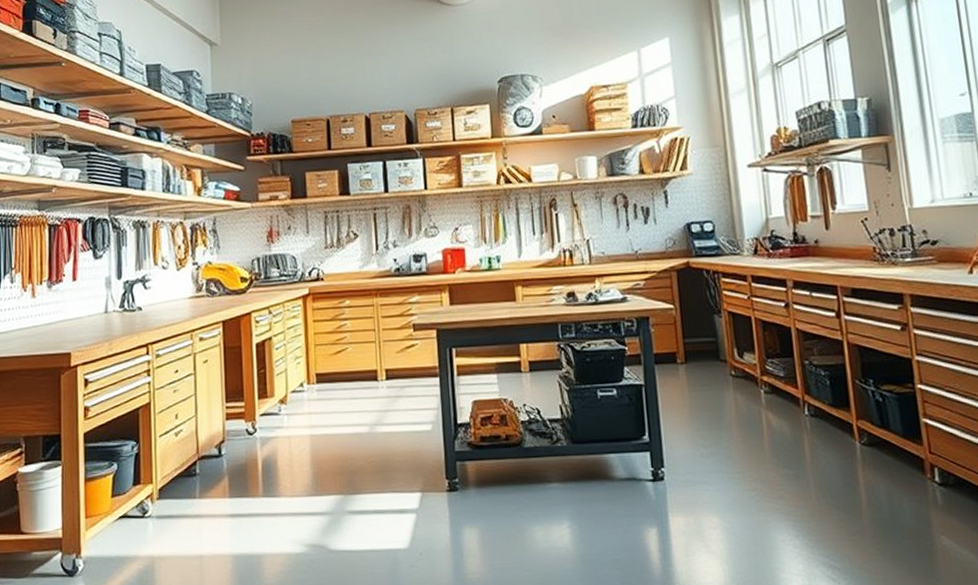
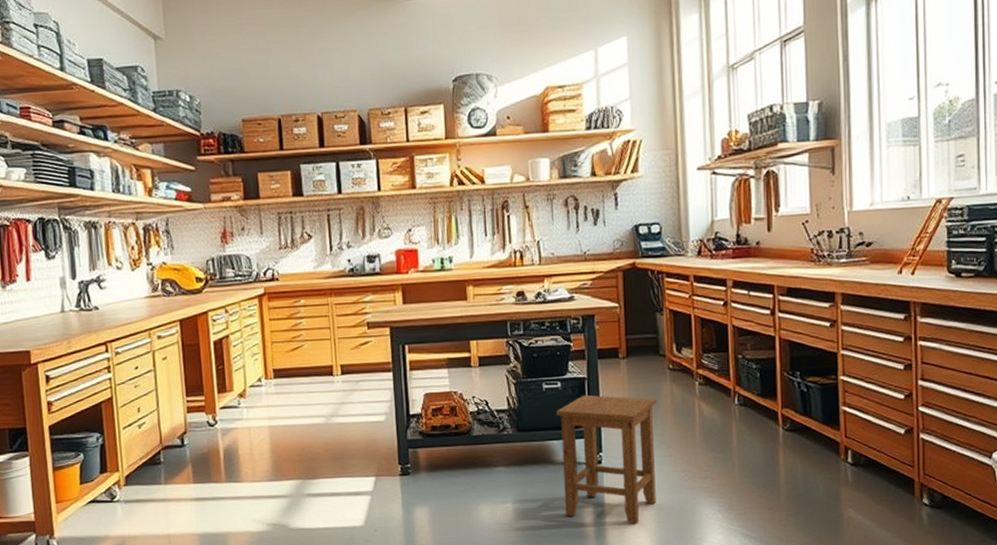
stool: none [612,403,726,552] -> present [555,395,657,525]

